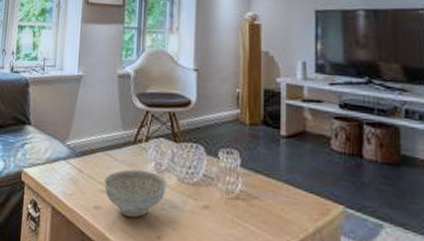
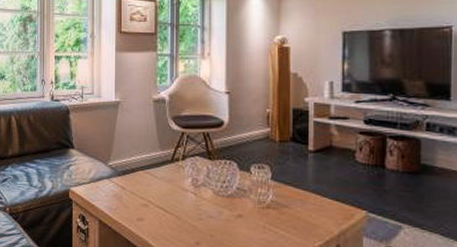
decorative bowl: present [104,169,167,218] -> none [146,185,203,227]

